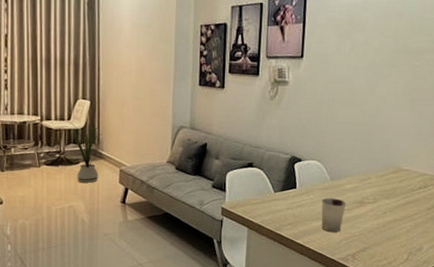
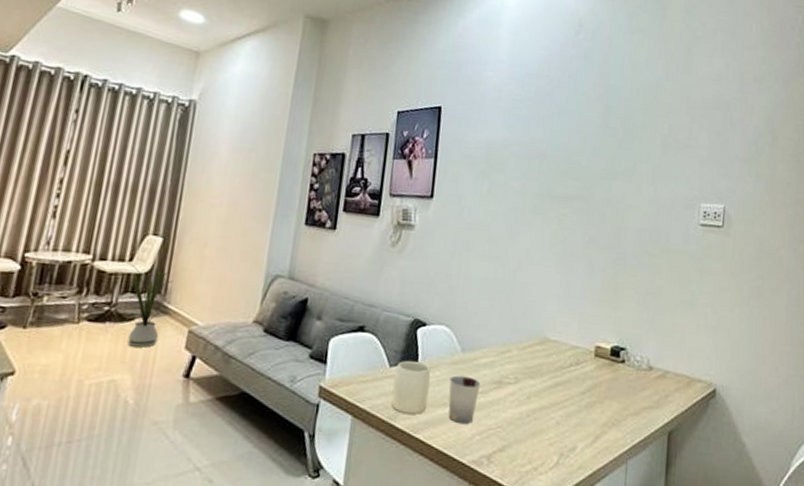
mug: none [277,187,307,226] -> present [391,360,431,414]

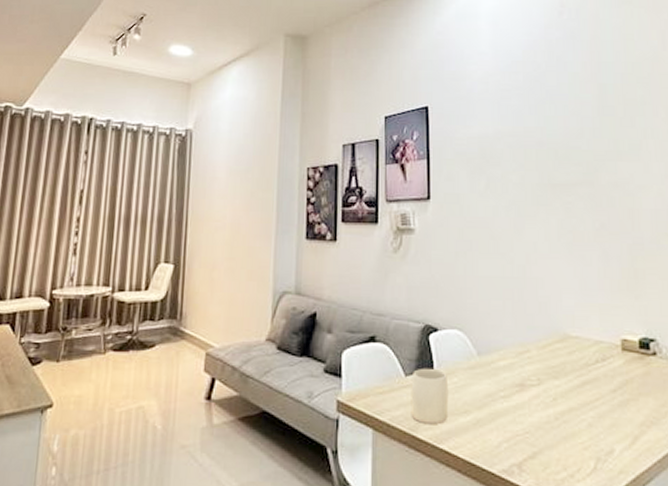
house plant: present [125,261,173,348] -> none [142,290,189,373]
cup: present [448,375,481,424] -> none [468,380,502,431]

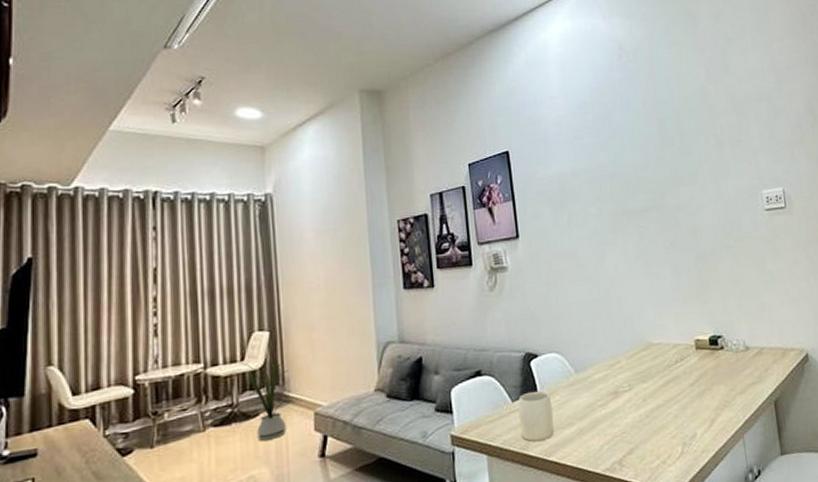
house plant: none [142,290,189,373] -> present [238,362,295,441]

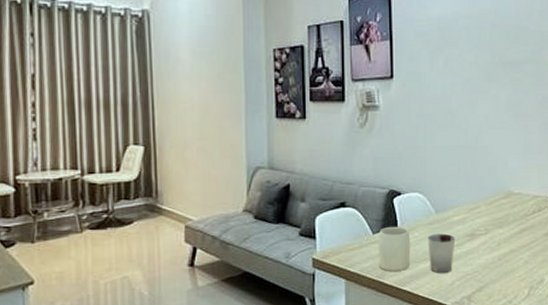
house plant: present [238,362,295,441] -> none [114,172,167,246]
cup: none [569,394,600,438] -> present [427,233,456,273]

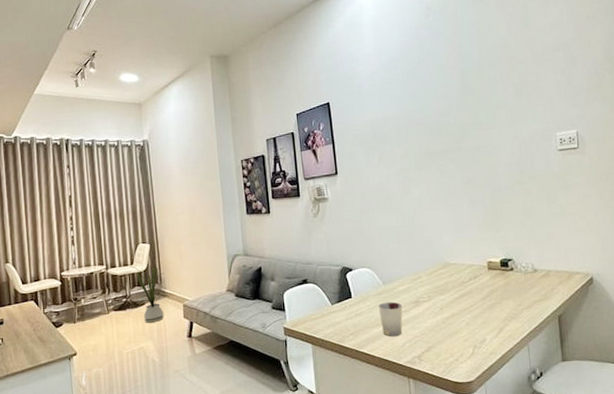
house plant: none [114,172,167,246] -> present [129,265,169,323]
mug: present [378,226,411,271] -> none [336,297,365,336]

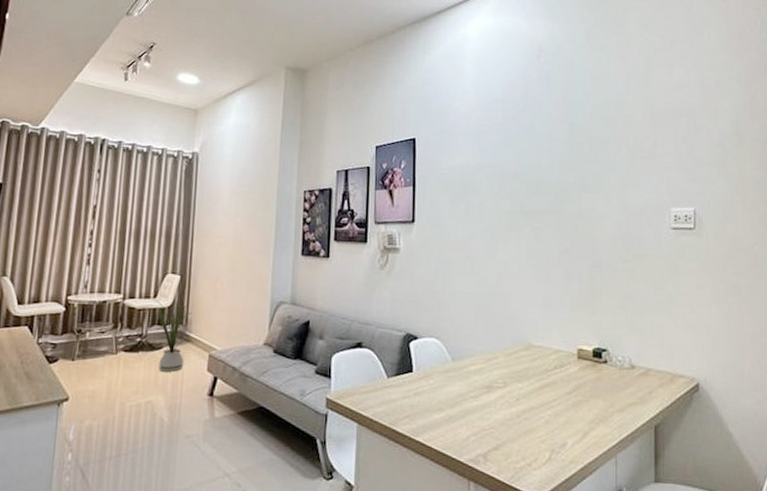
cup: present [378,302,403,336] -> none [443,382,472,426]

